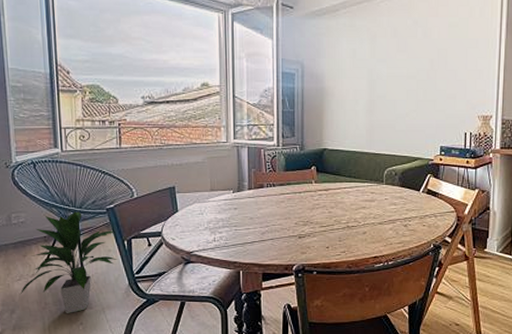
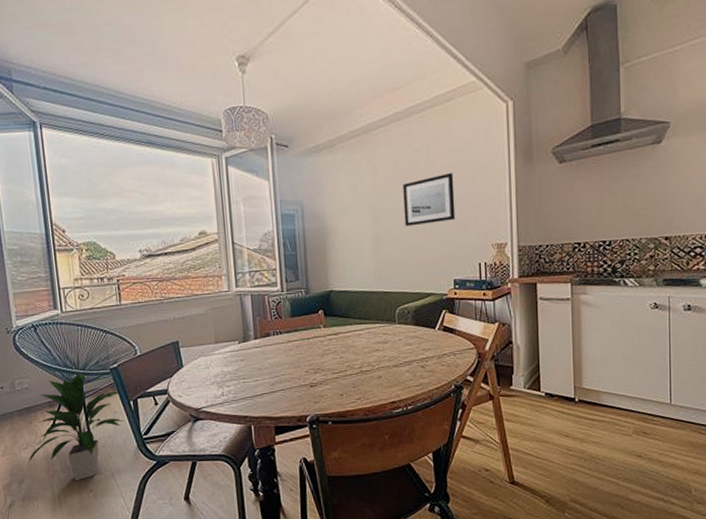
wall art: none [399,46,448,93] -> present [403,173,456,227]

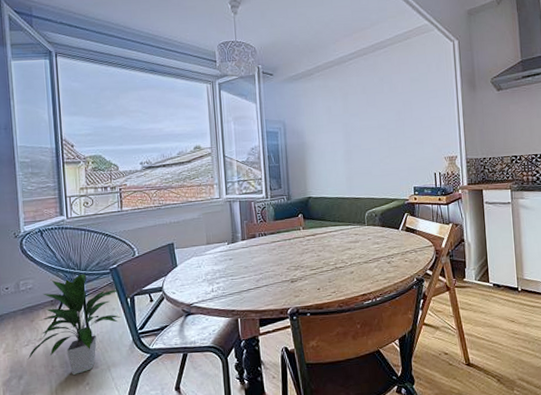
wall art: present [403,173,456,227] -> none [369,98,414,142]

